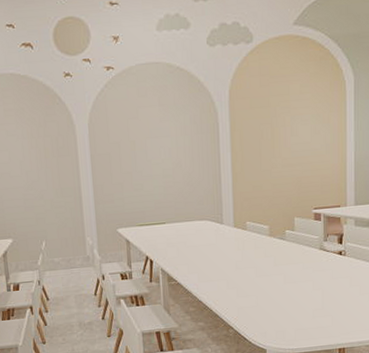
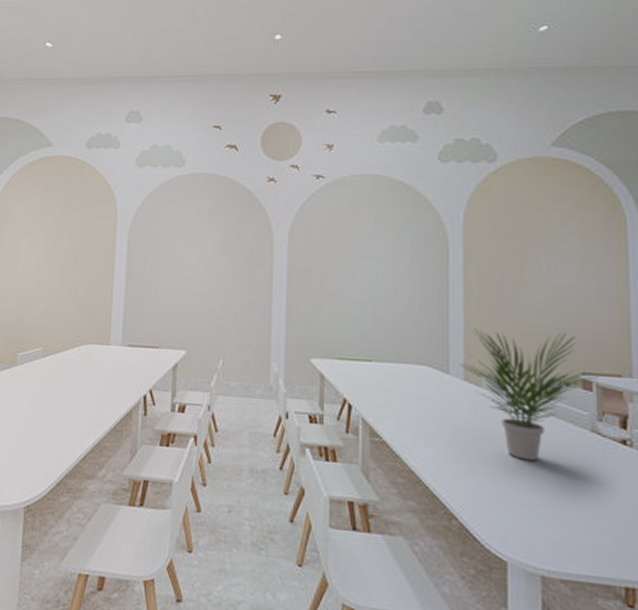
potted plant: none [230,179,326,278] -> present [459,328,600,461]

